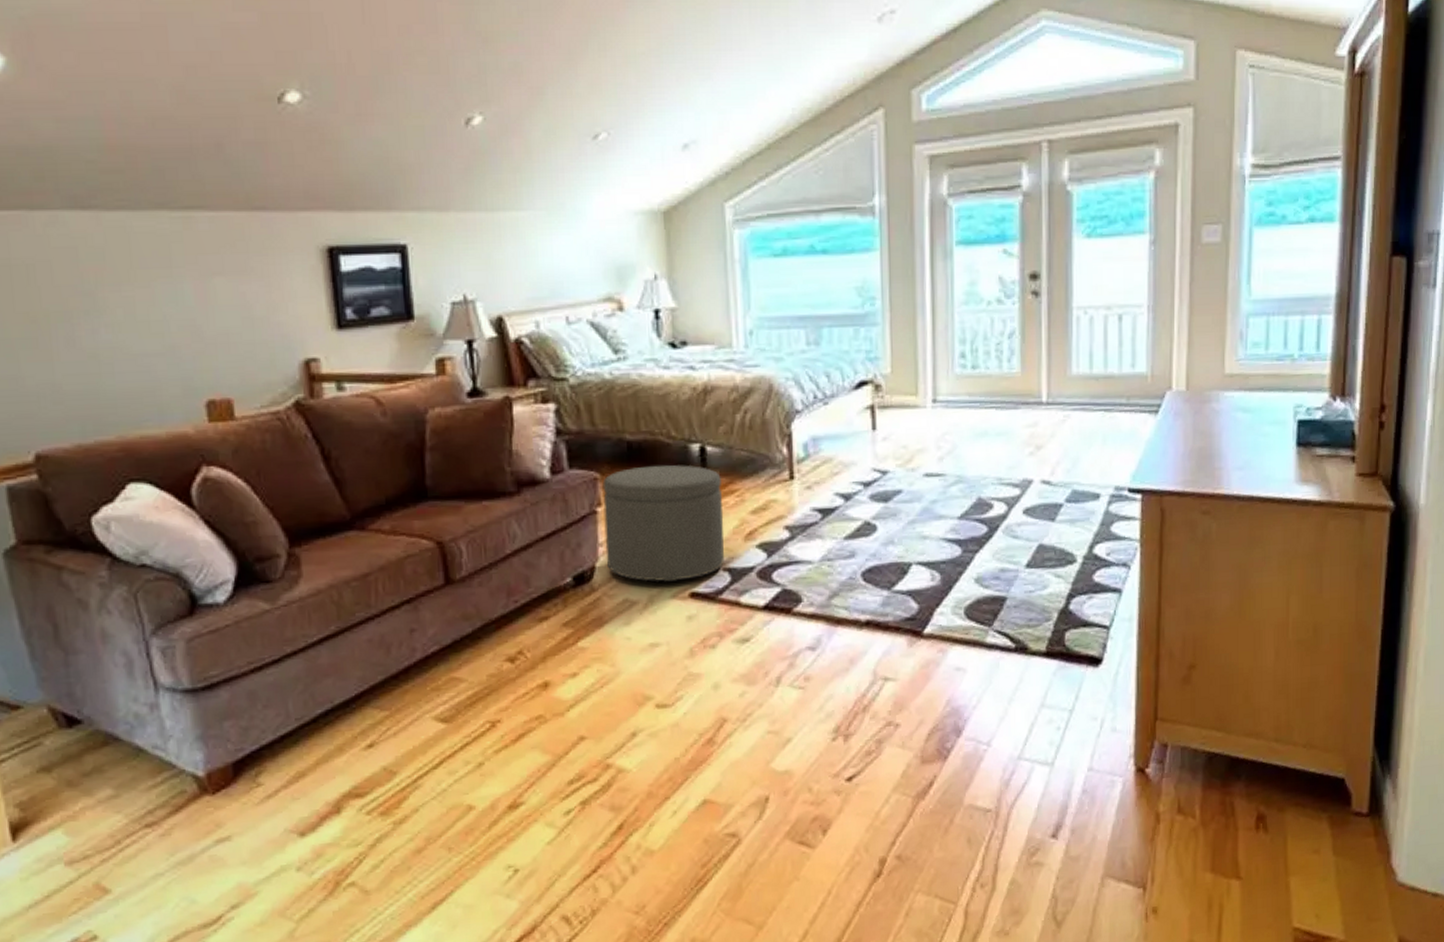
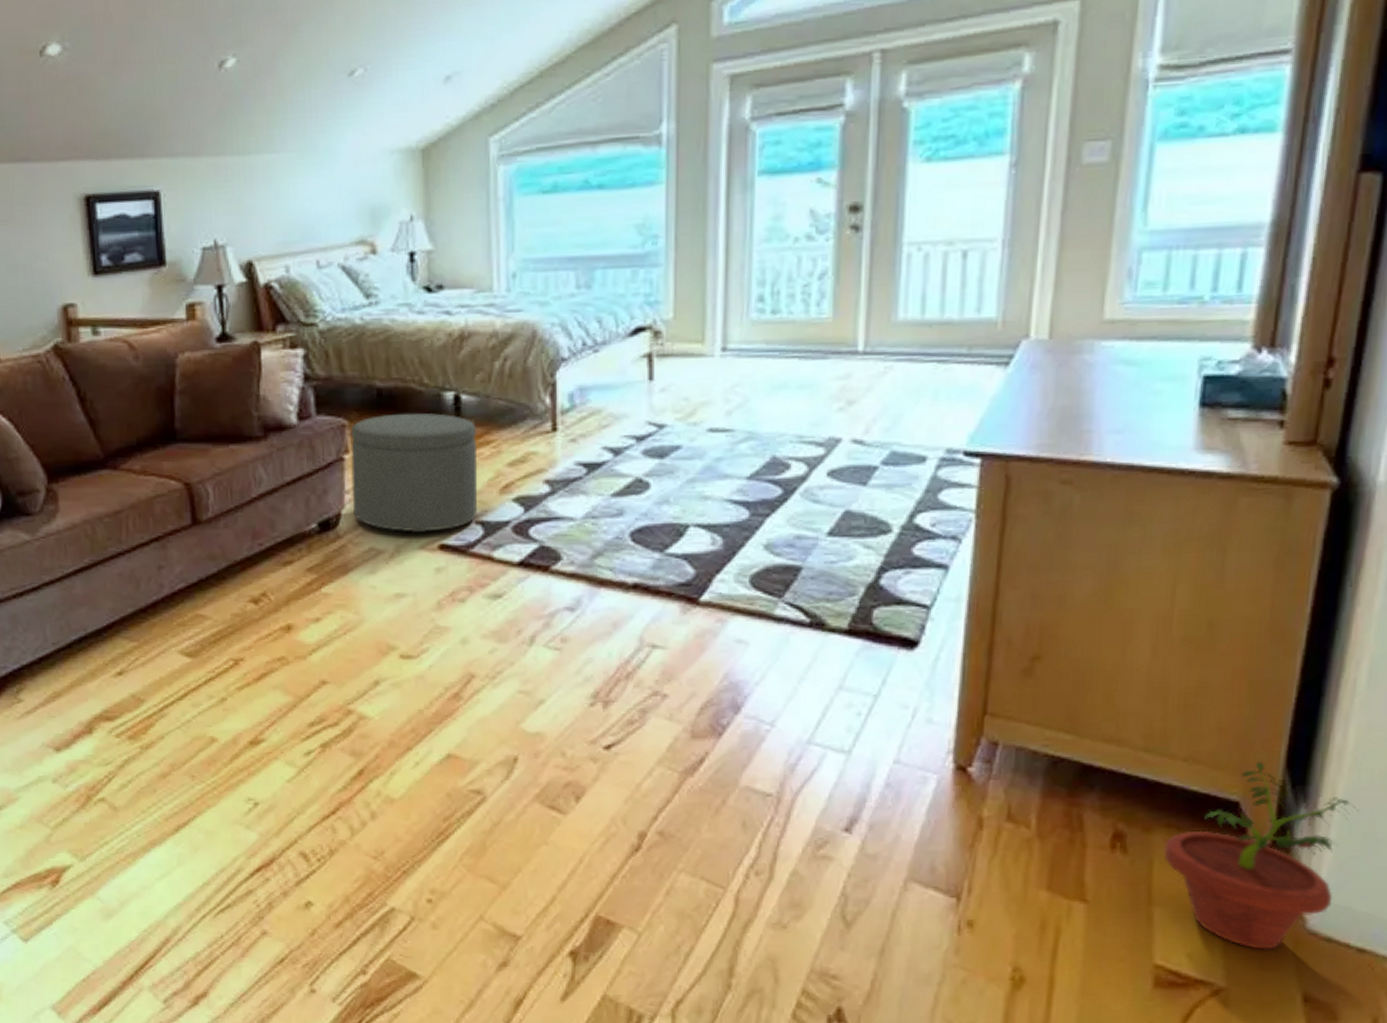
potted plant: none [1294,742,1426,904] -> present [1163,761,1359,950]

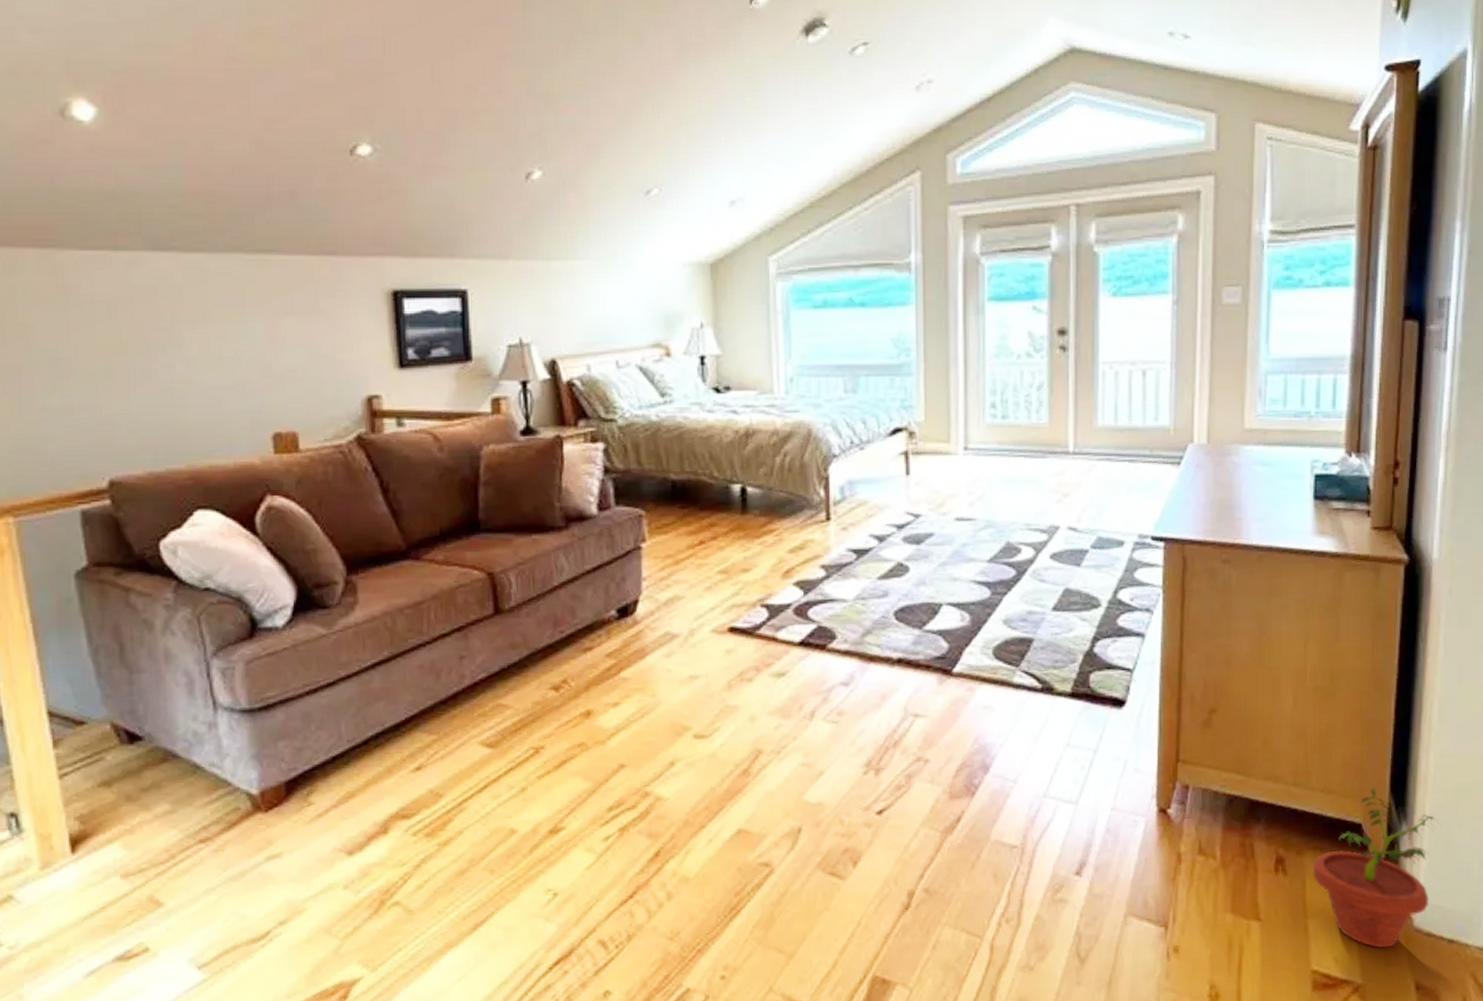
ottoman: present [350,413,478,534] -> none [647,503,763,618]

